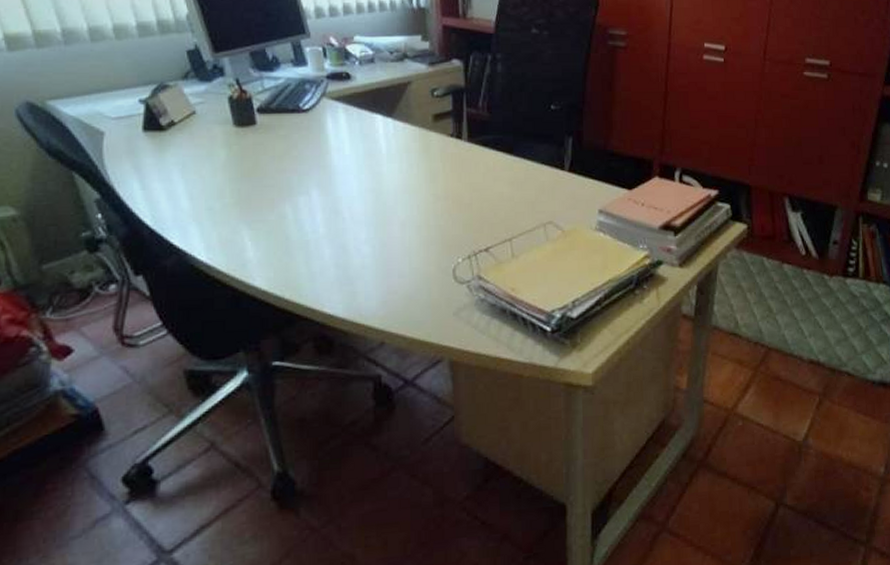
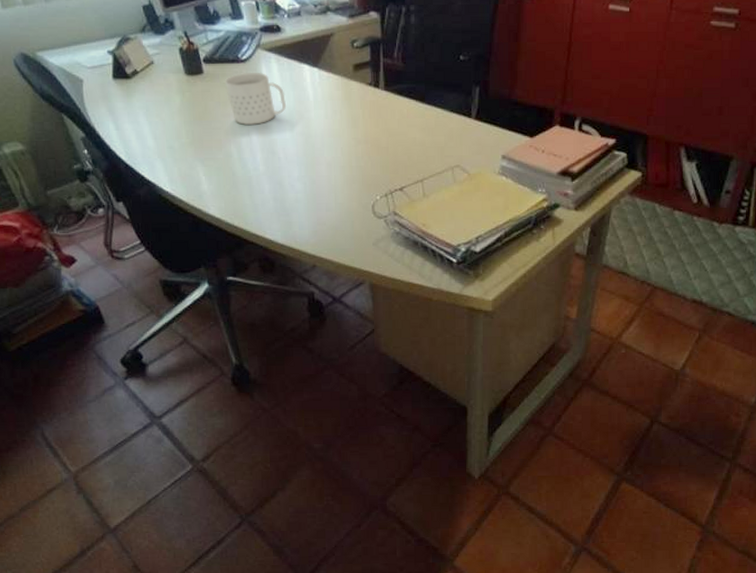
mug: none [281,122,355,181] -> present [224,72,287,125]

